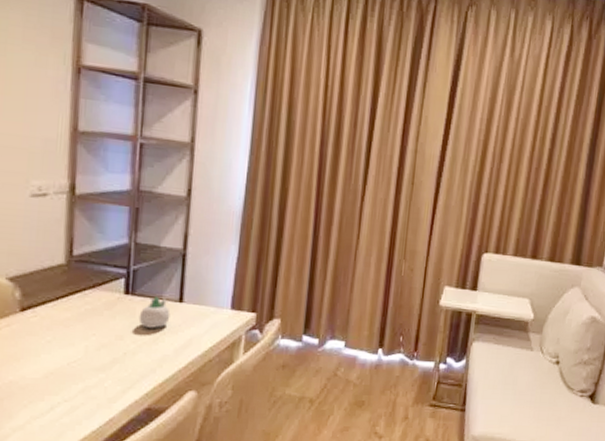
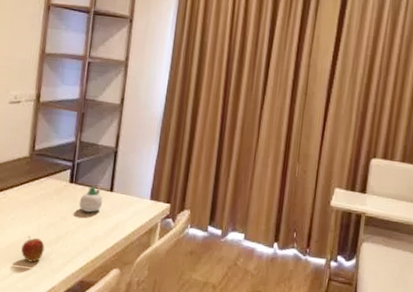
fruit: none [64,360,96,393] -> present [21,235,45,263]

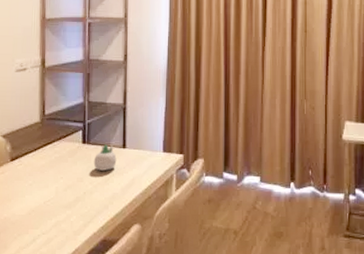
fruit: present [21,235,45,263] -> none [42,200,64,227]

